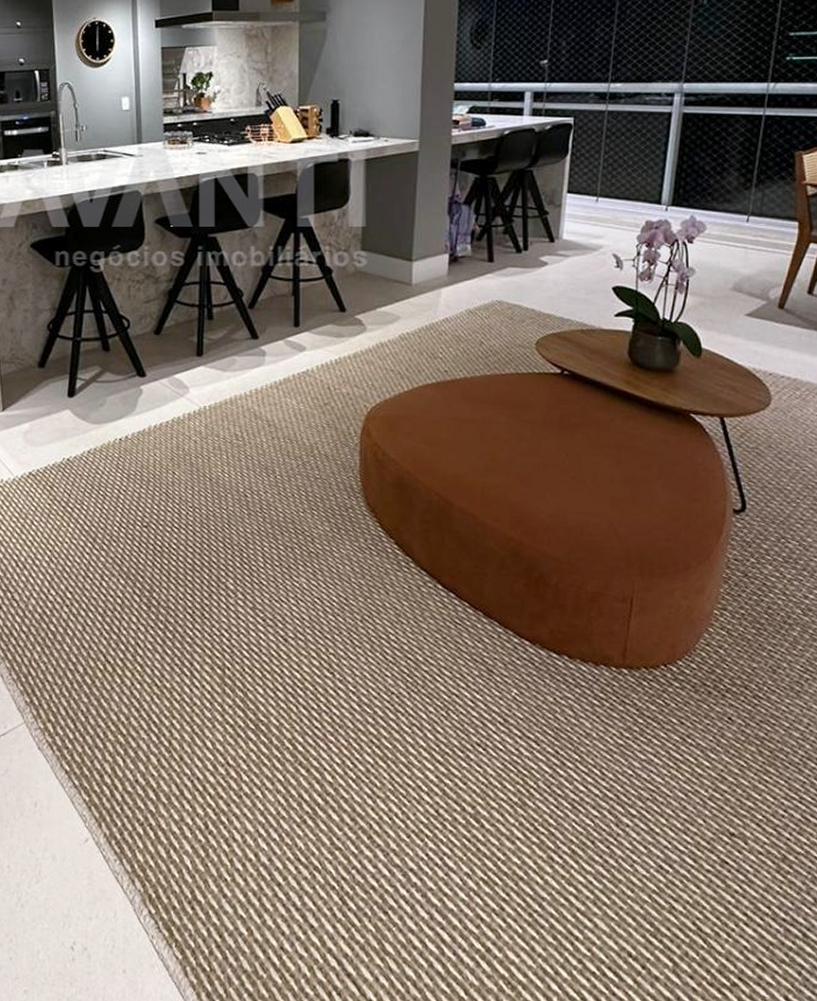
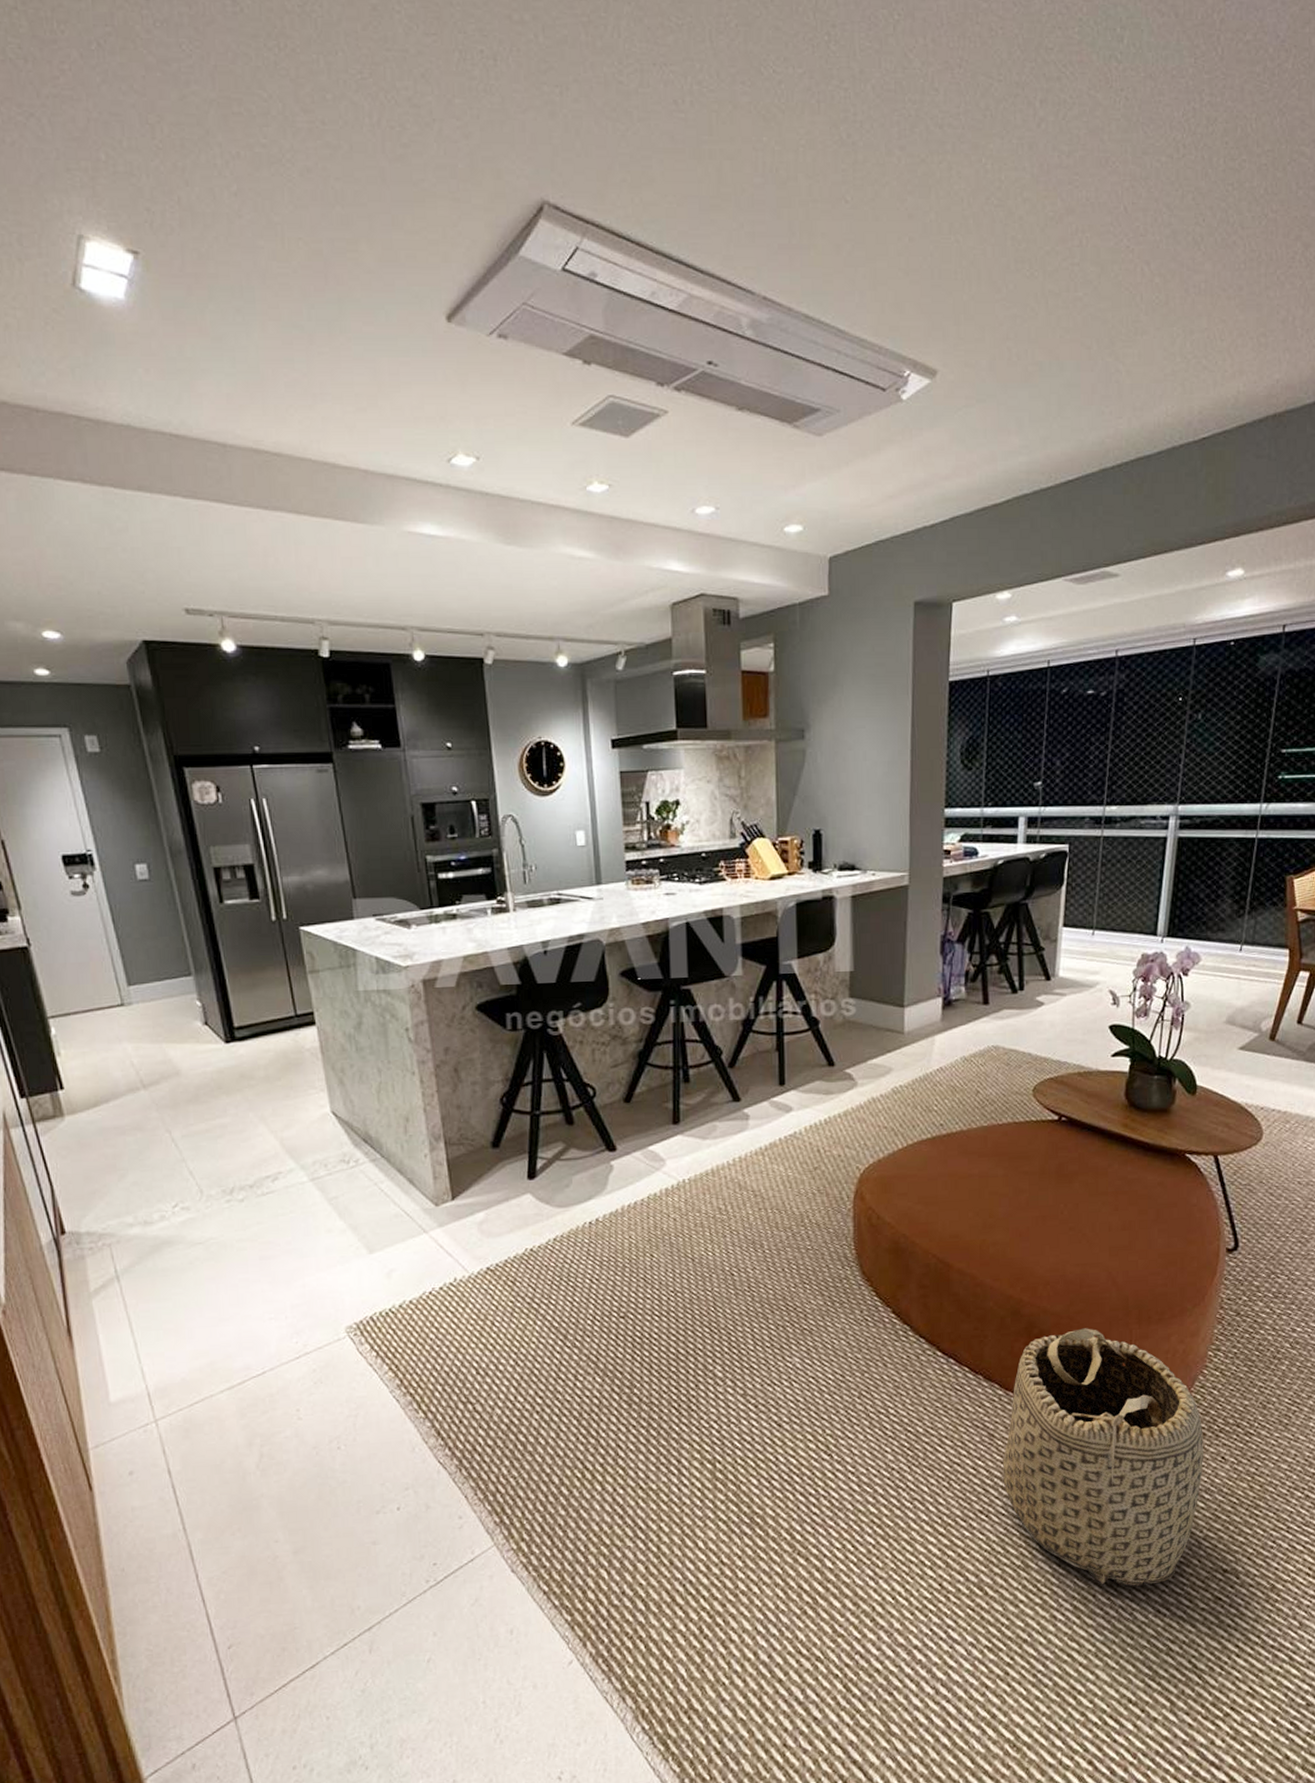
basket: none [501,575,709,839] -> present [1003,1328,1203,1587]

